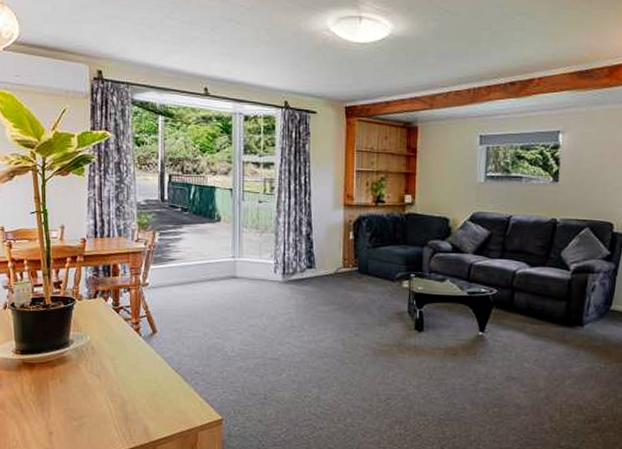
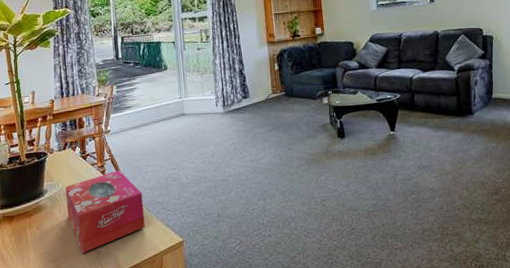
tissue box: none [94,330,180,416] -> present [65,170,145,254]

